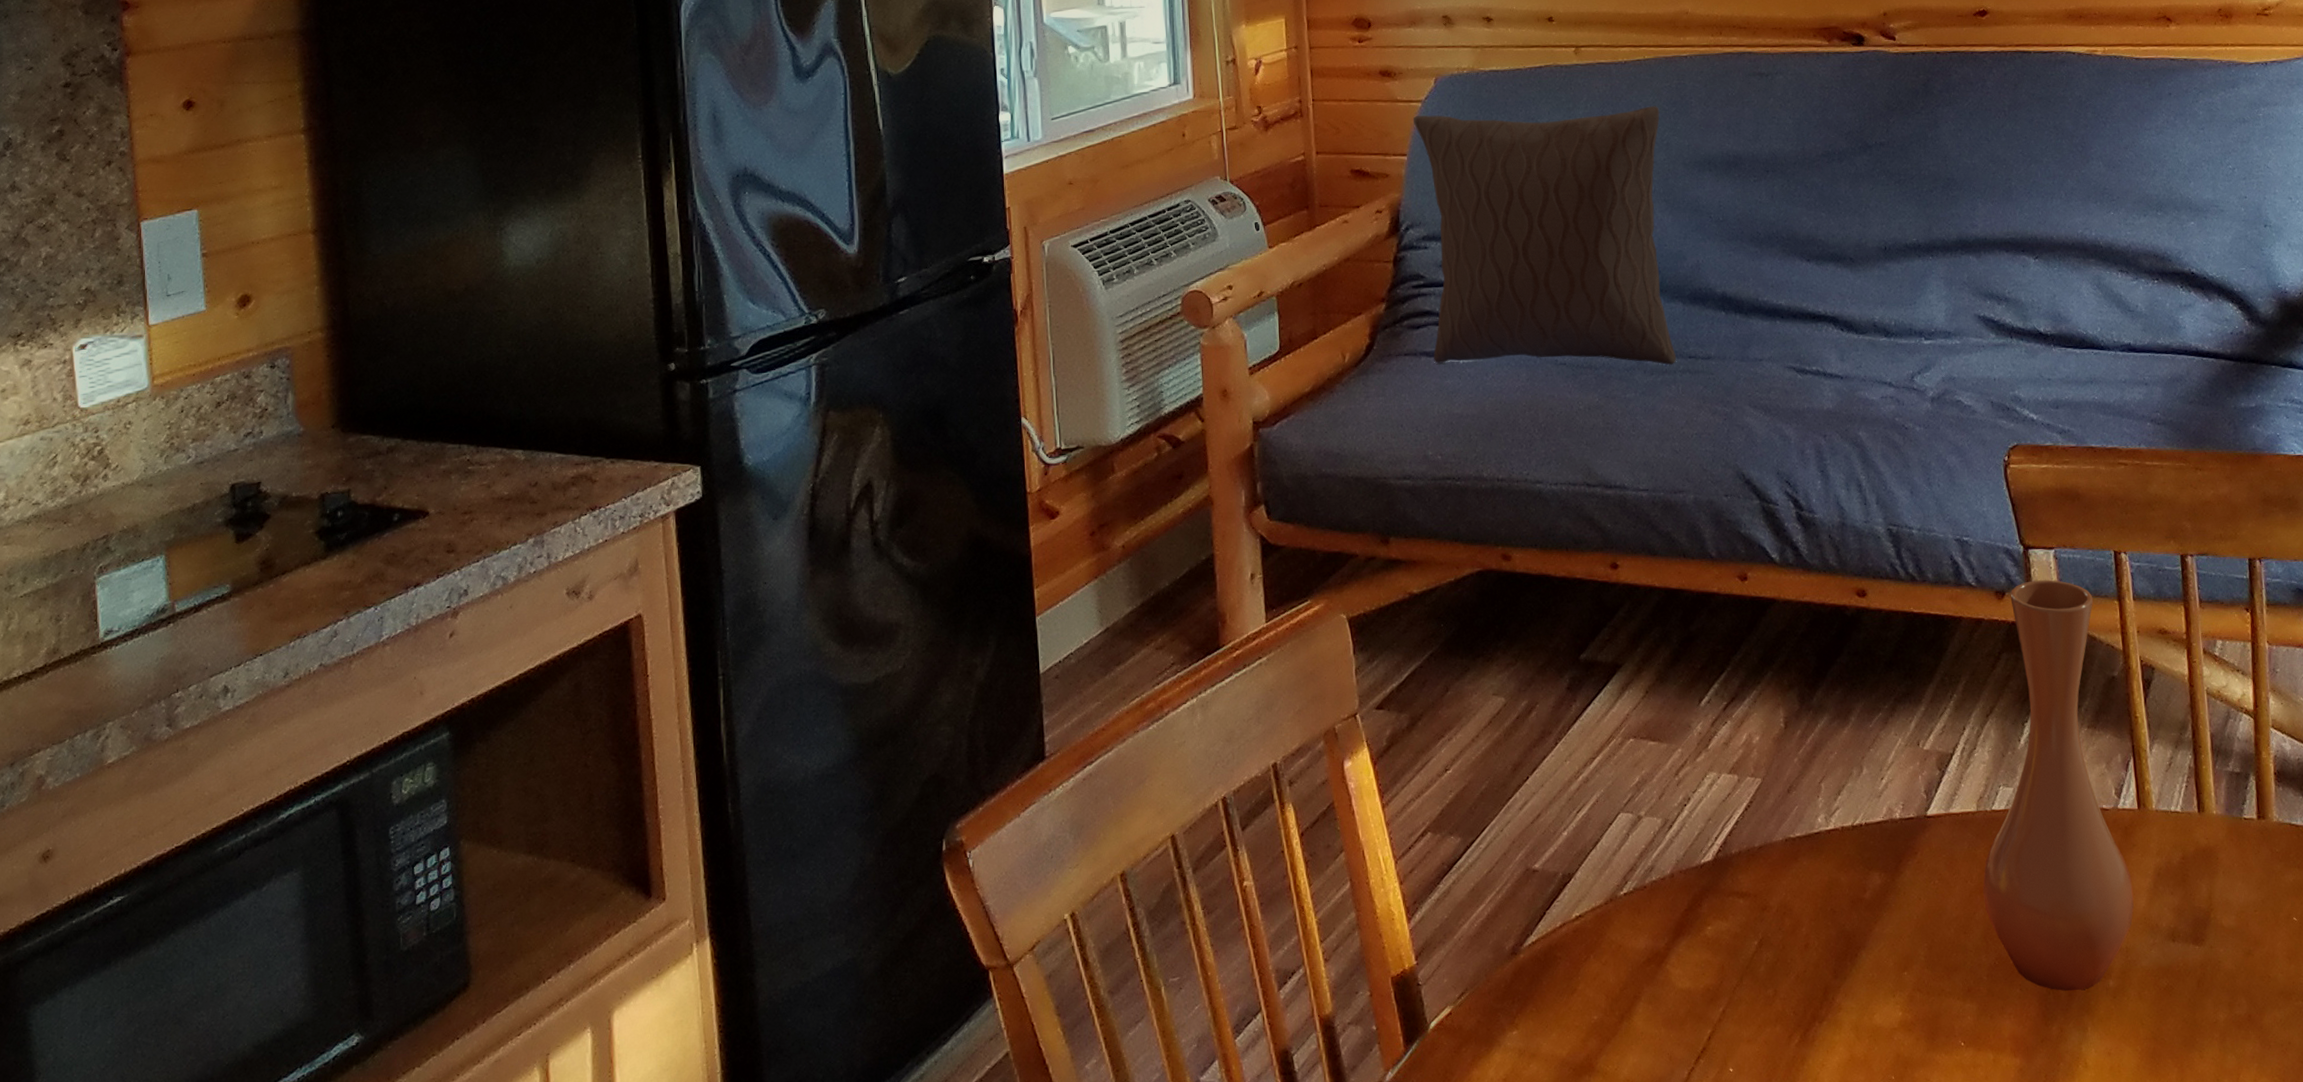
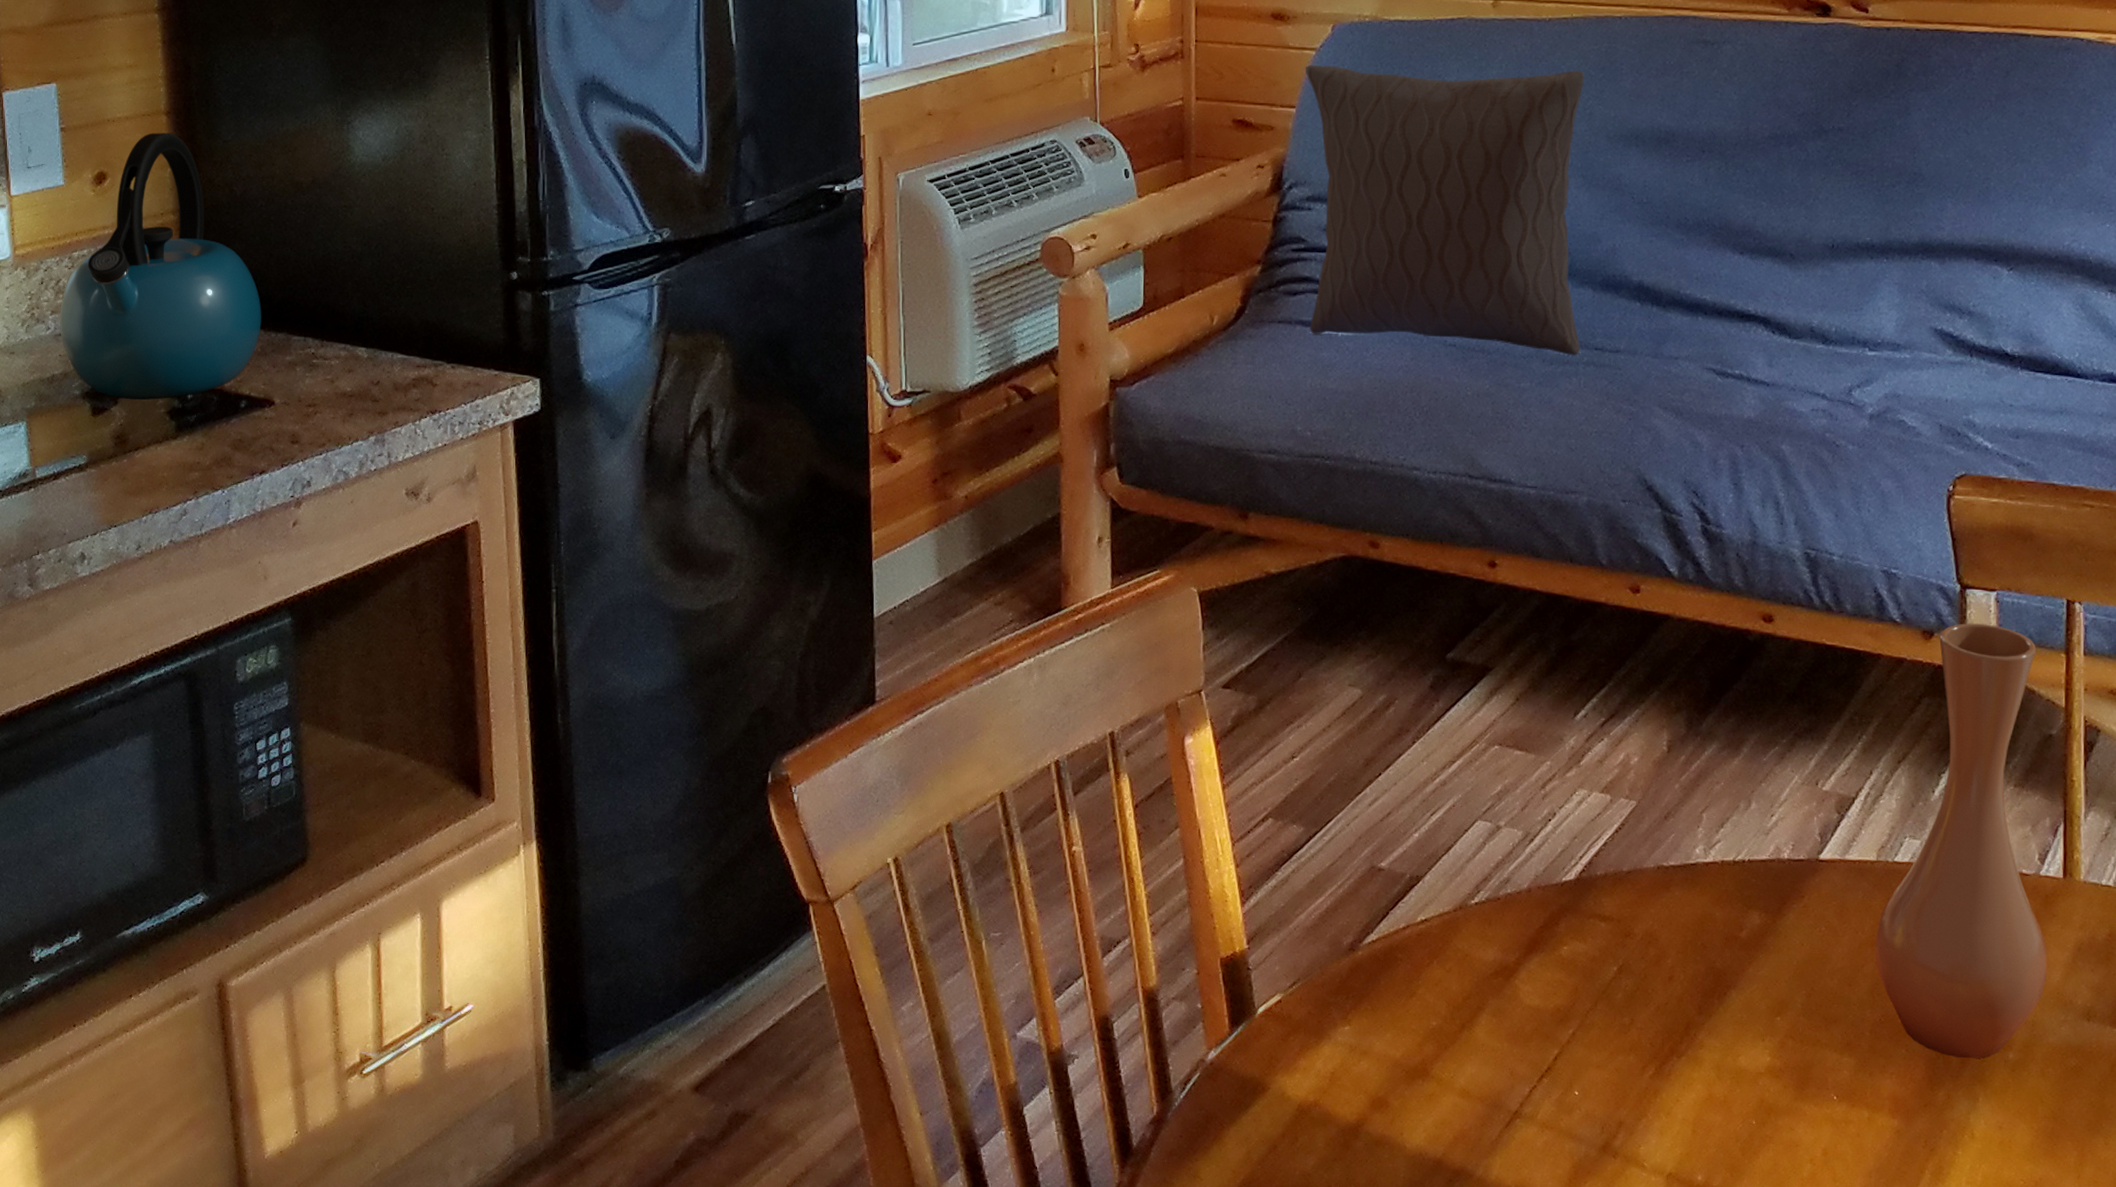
kettle: none [201,251,414,523] -> present [60,132,262,400]

